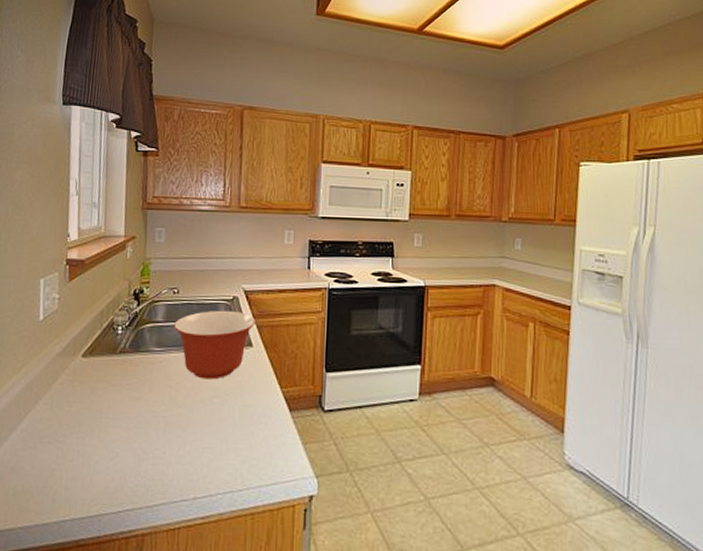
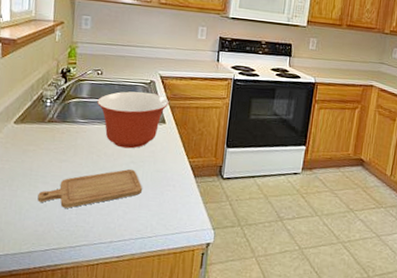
chopping board: none [108,404,228,457] -> present [37,168,142,208]

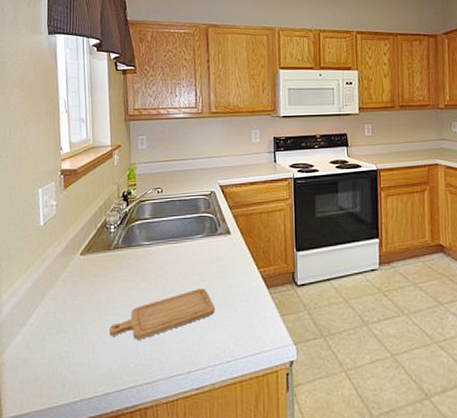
mixing bowl: present [97,91,169,149] -> none [160,204,231,266]

